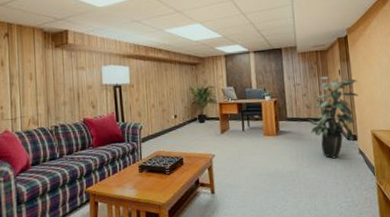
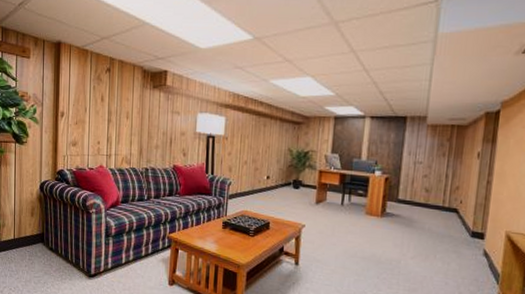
indoor plant: present [308,76,359,159] -> none [424,157,501,255]

